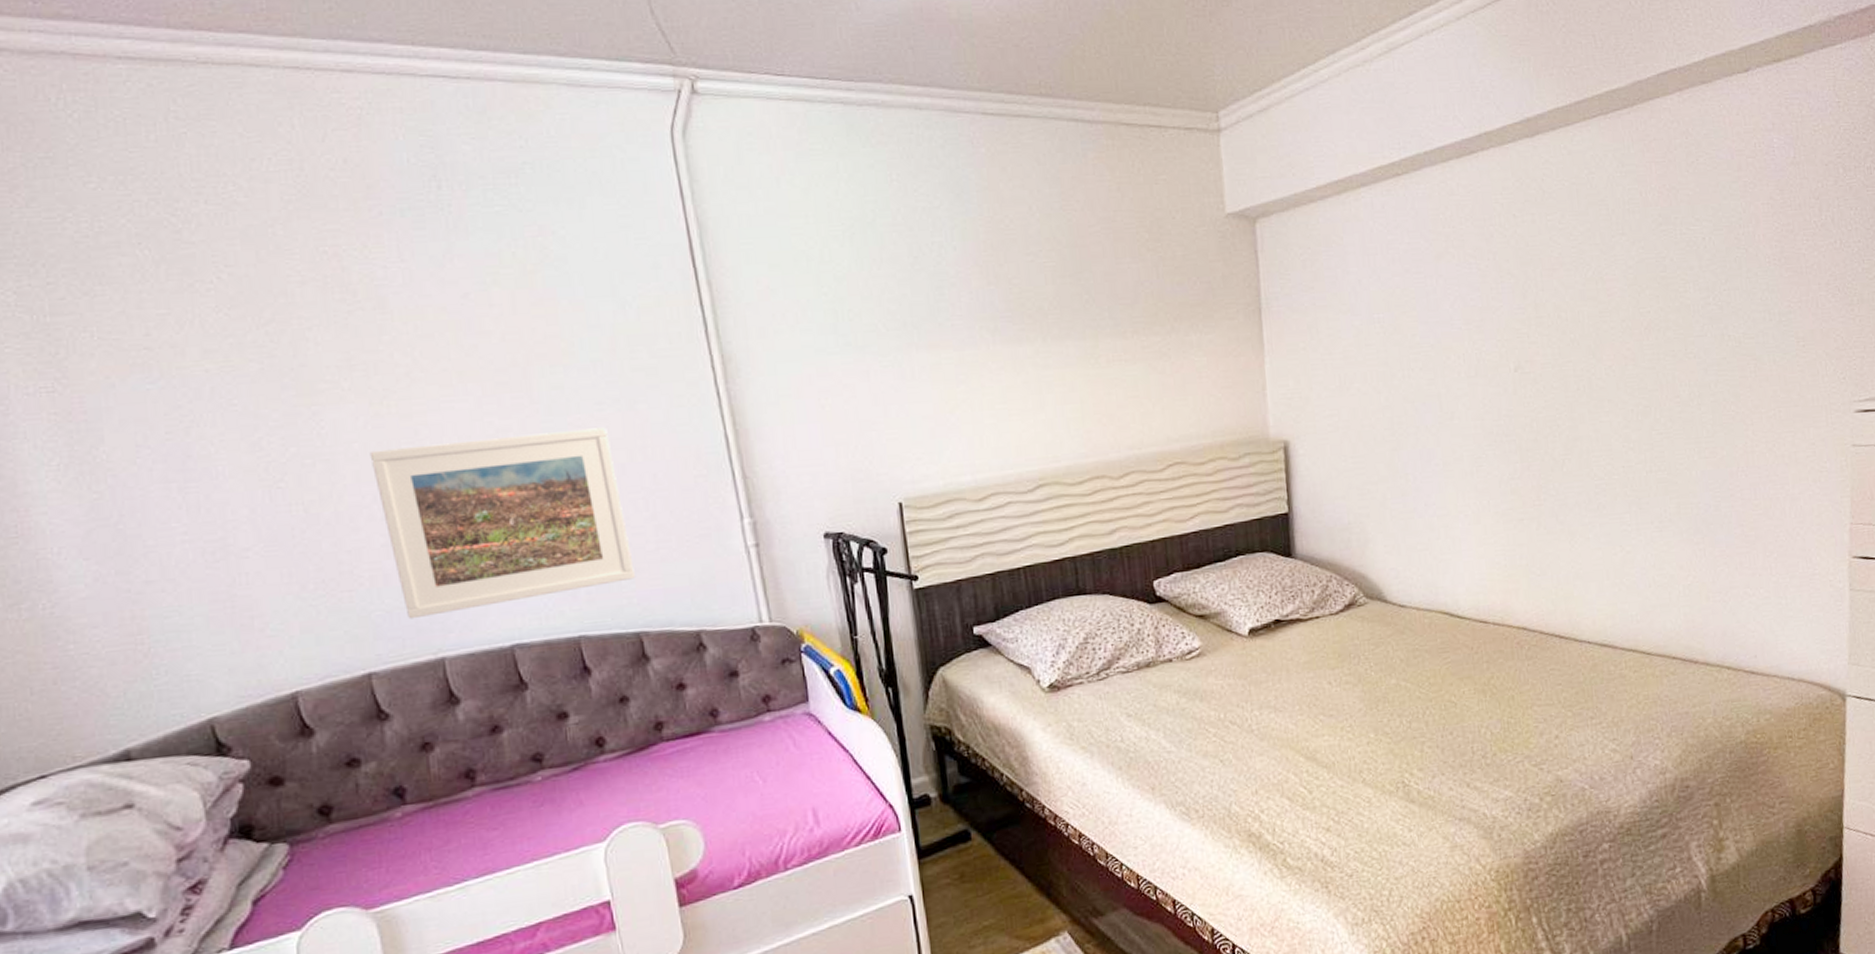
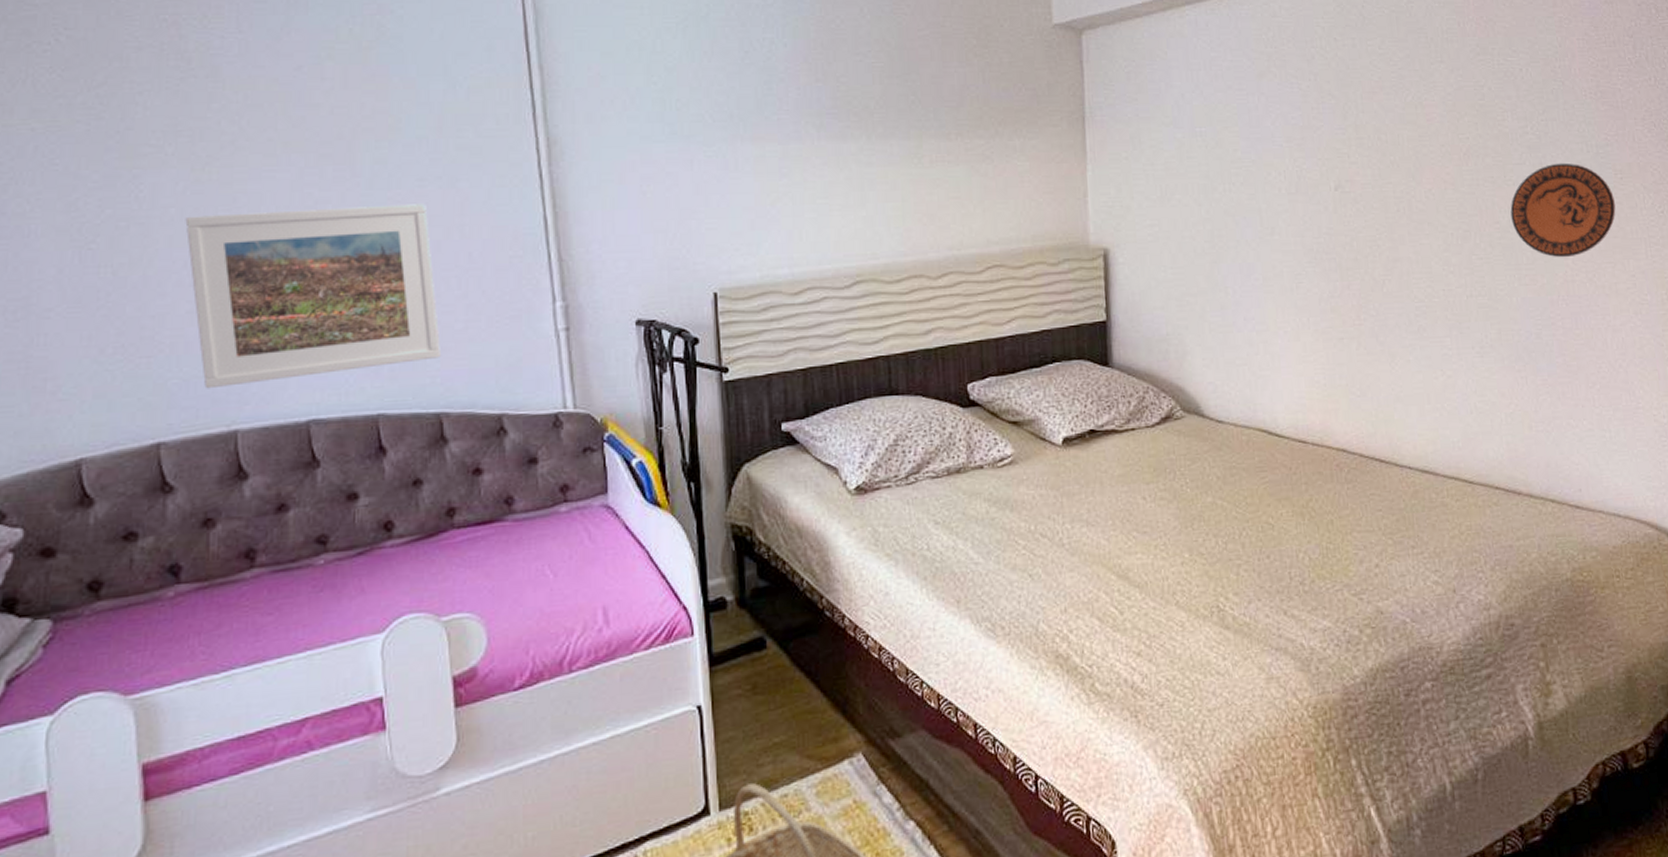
decorative plate: none [1691,332,1797,429] -> present [1510,163,1616,258]

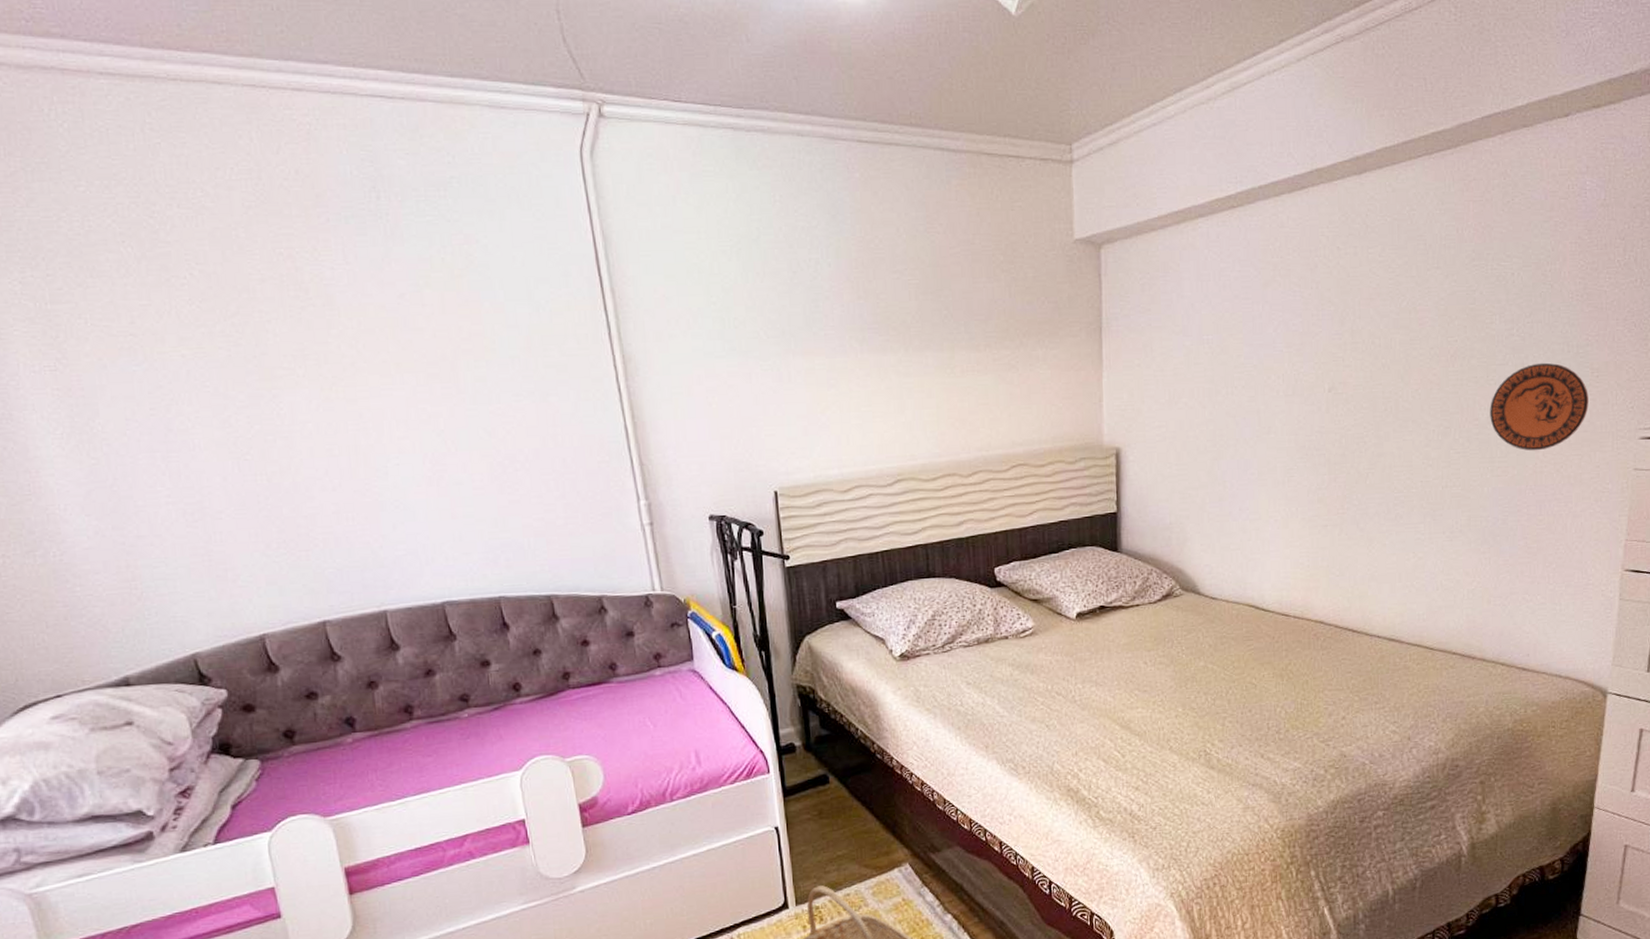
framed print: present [185,204,441,389] -> none [321,416,547,577]

